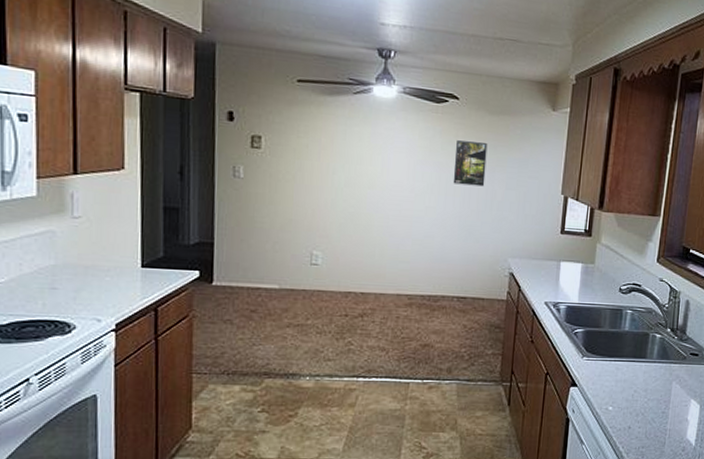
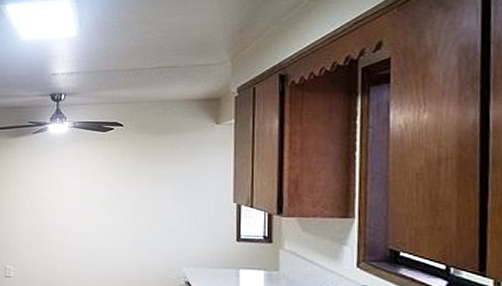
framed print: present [453,140,488,187] -> none [122,162,153,201]

